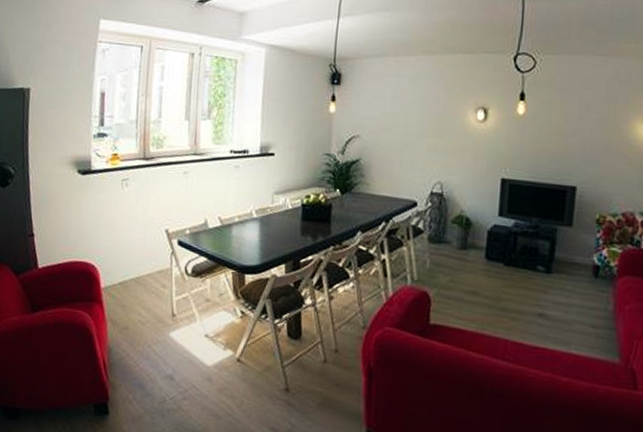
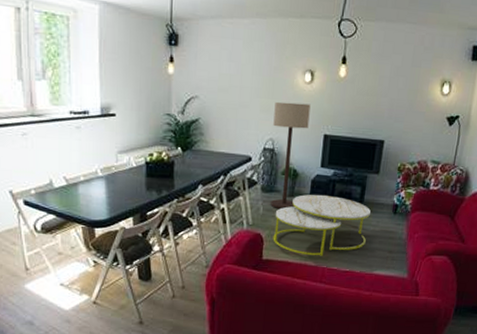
floor lamp: none [439,141,485,264] -> present [270,101,311,209]
coffee table: none [442,248,564,325] -> present [273,194,371,256]

